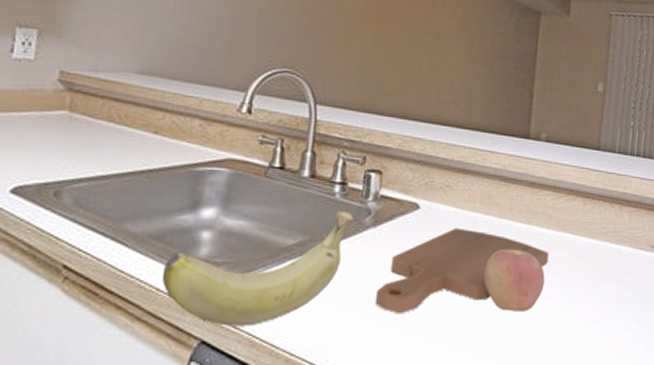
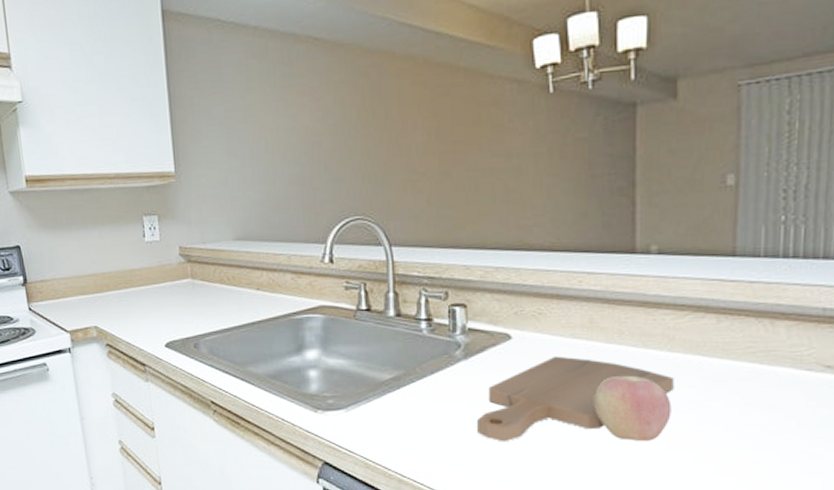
banana: present [161,210,353,326] -> none [284,345,443,451]

